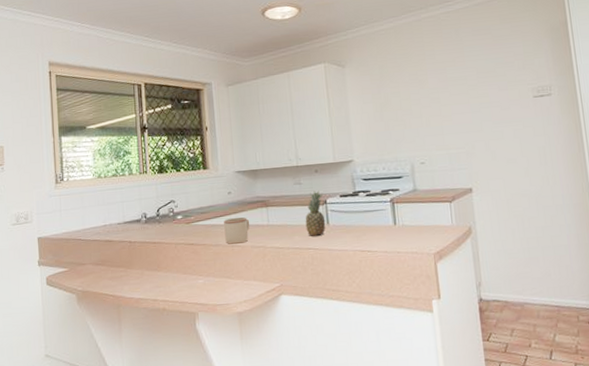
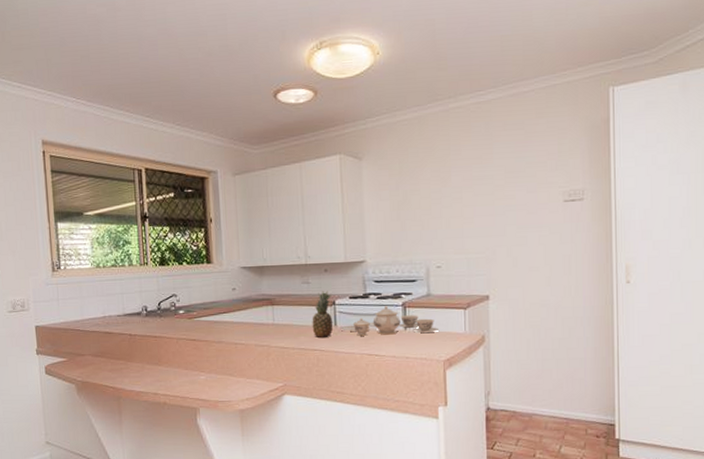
mug: present [224,216,250,244] -> none [227,314,255,342]
tea set: none [332,203,428,233] -> present [340,306,440,336]

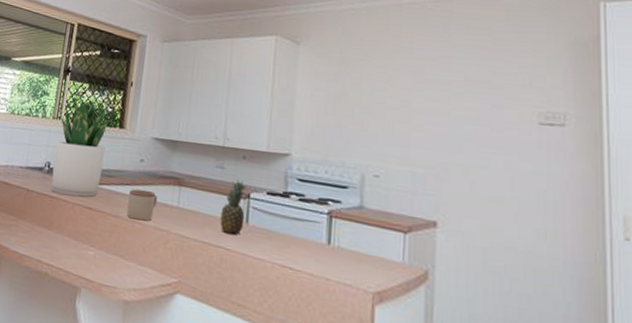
planter: none [147,238,199,333] -> present [51,97,112,198]
mug: none [227,314,255,342] -> present [127,189,158,222]
tea set: present [340,306,440,336] -> none [251,211,371,255]

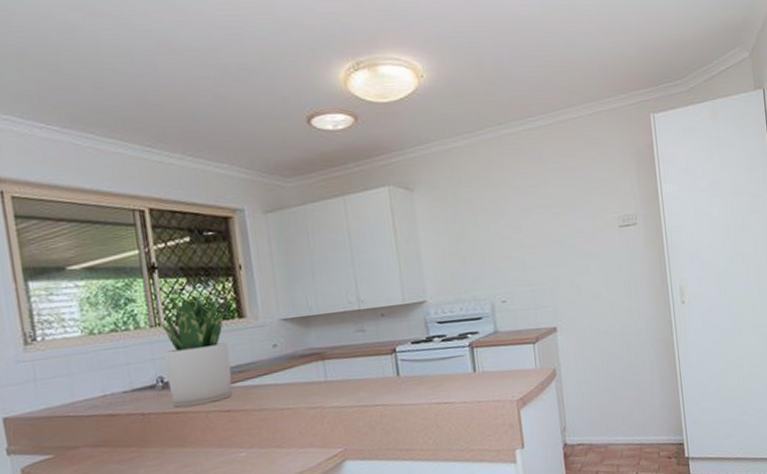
mug: present [127,189,158,222] -> none [269,373,304,408]
fruit: present [220,180,248,235] -> none [370,337,396,392]

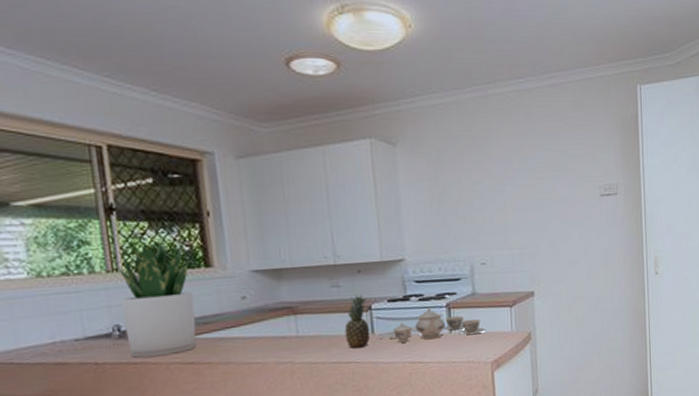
fruit: none [370,337,396,392] -> present [344,294,370,349]
tea set: none [403,348,510,384] -> present [378,308,486,343]

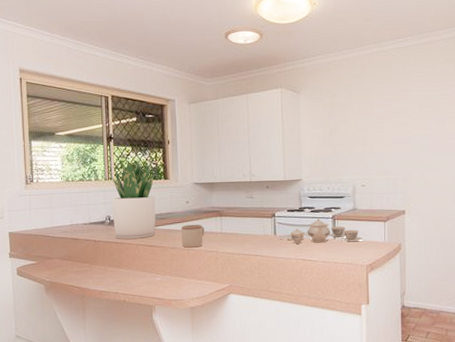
mug: none [236,327,273,361] -> present [181,224,205,248]
fruit: present [344,294,370,349] -> none [255,204,273,246]

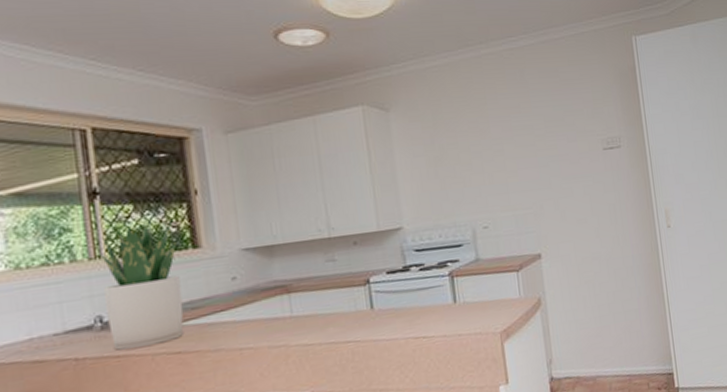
mug: present [181,224,205,248] -> none [226,308,266,348]
tea set: present [279,218,363,244] -> none [378,278,493,317]

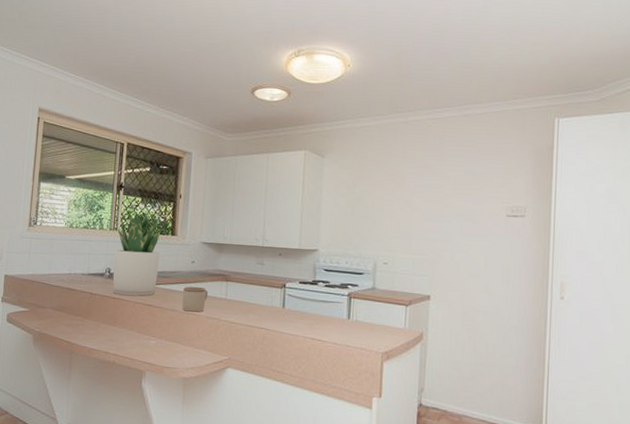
mug: none [226,308,266,348] -> present [182,286,209,313]

